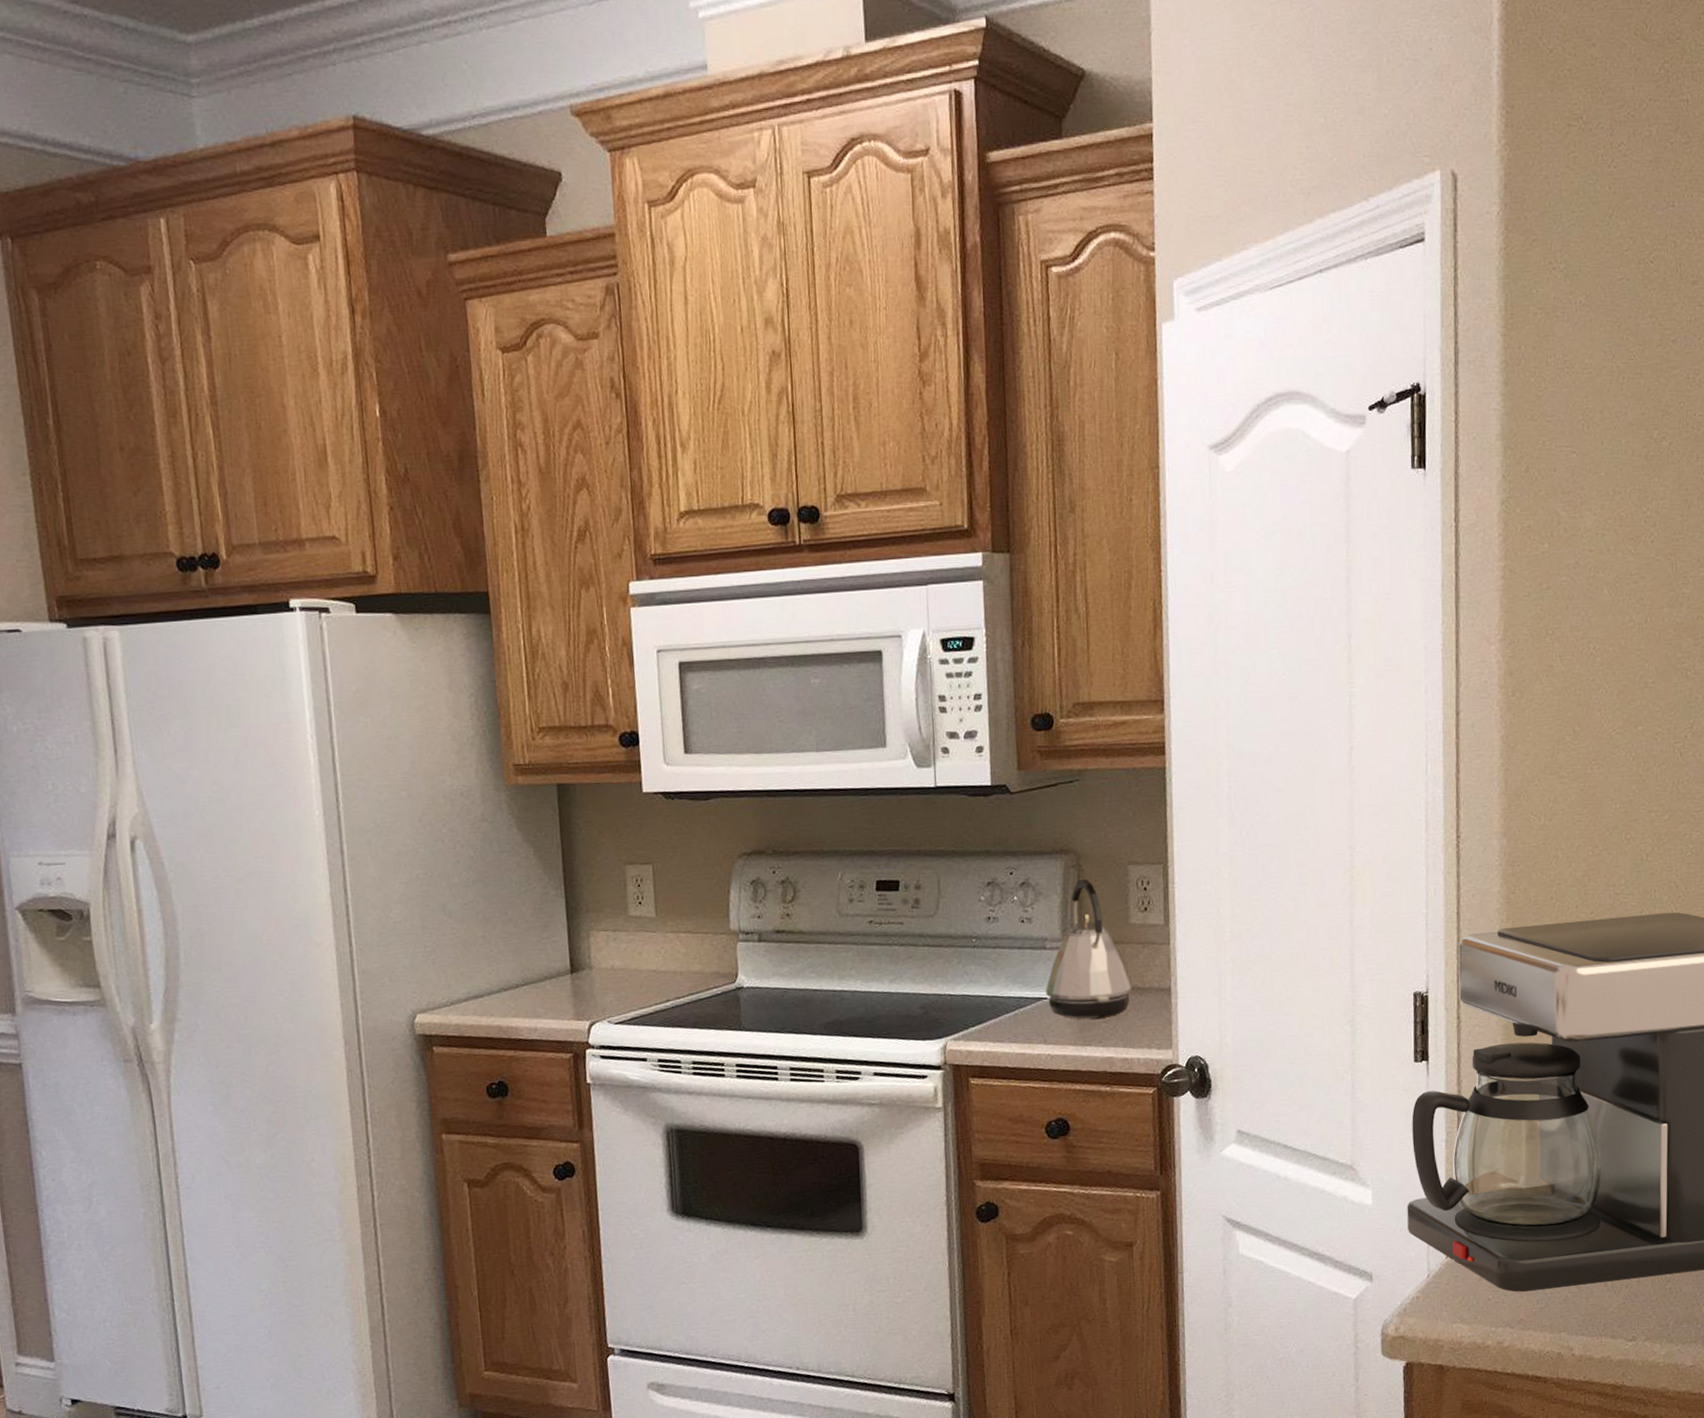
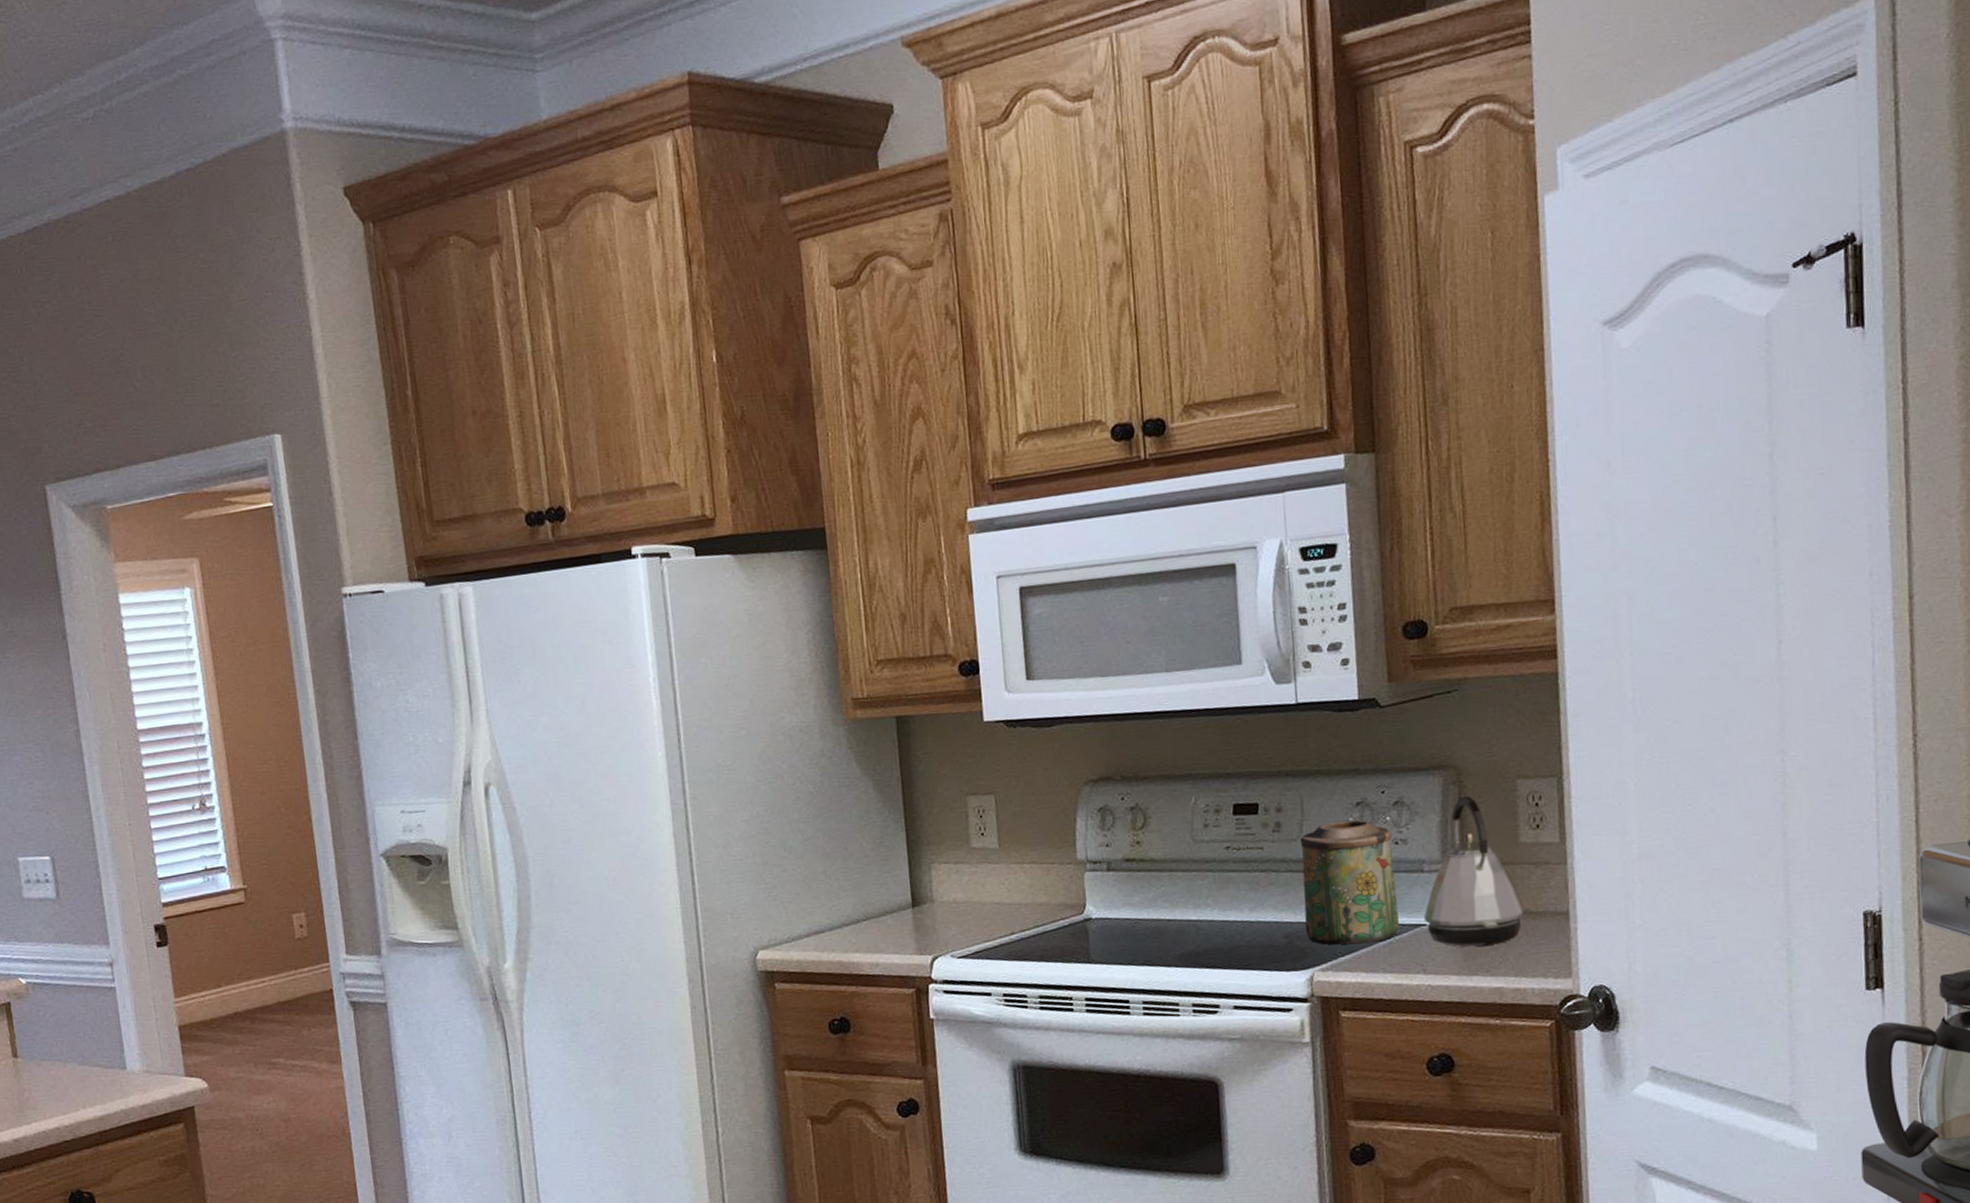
canister: none [936,898,1023,1016] -> present [1300,819,1399,945]

